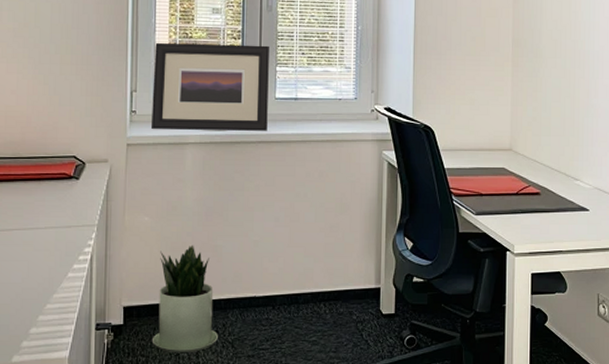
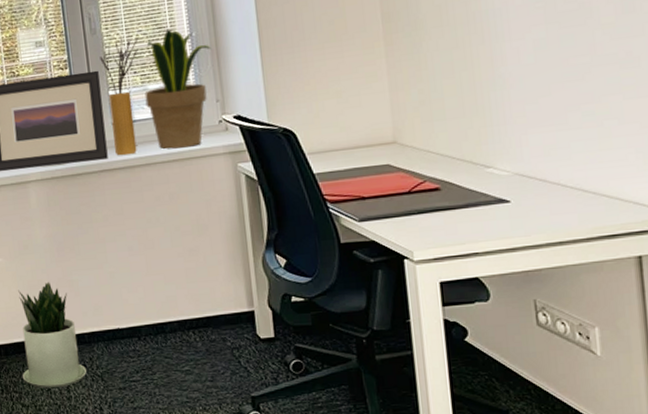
vase: none [272,20,310,130] -> present [99,37,139,156]
potted plant: none [309,19,373,130] -> present [144,28,212,149]

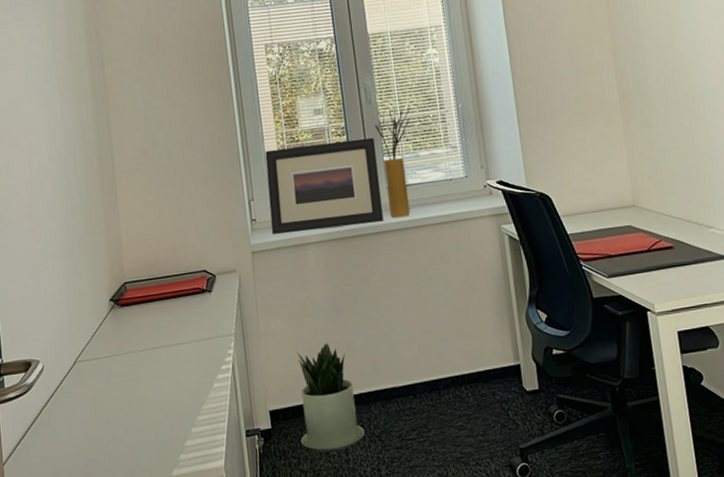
potted plant: present [144,28,212,149] -> none [416,100,476,212]

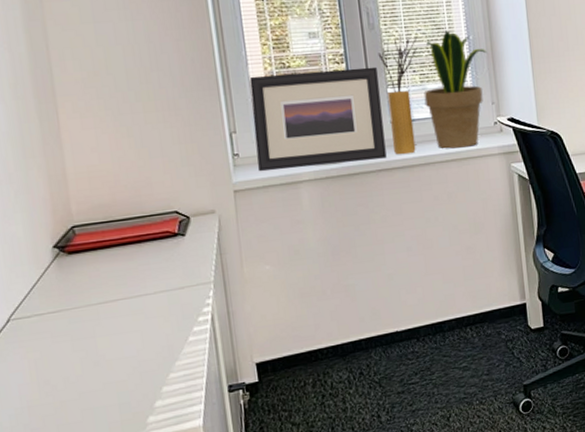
planter: present [297,342,364,452] -> none [288,287,363,403]
potted plant: none [416,100,476,212] -> present [423,30,487,149]

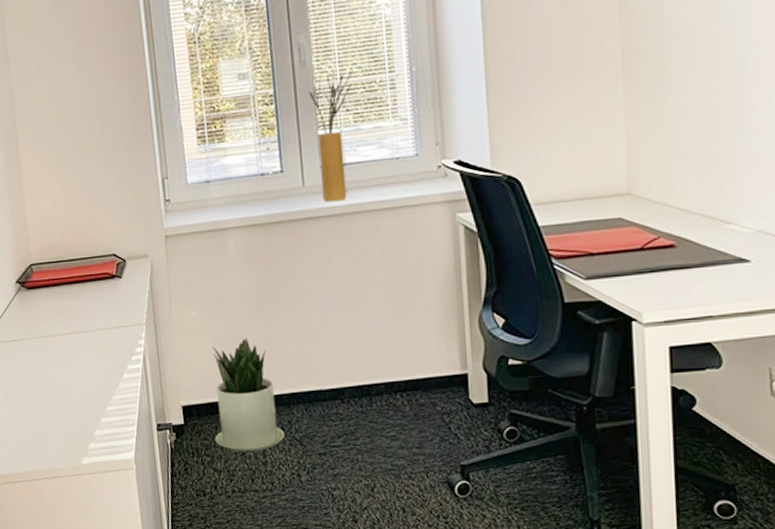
picture frame: present [249,66,387,172] -> none [181,107,315,218]
planter: none [288,287,363,403] -> present [213,337,284,453]
potted plant: present [423,30,487,149] -> none [357,62,433,196]

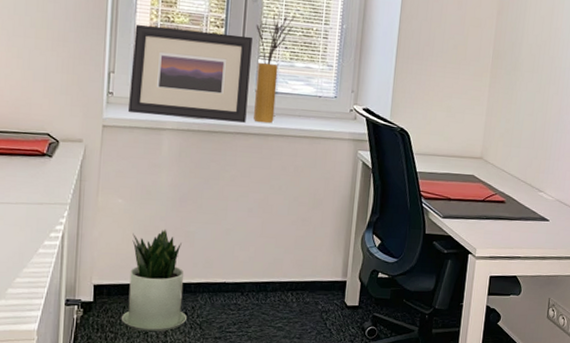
picture frame: none [181,107,315,218] -> present [127,24,253,124]

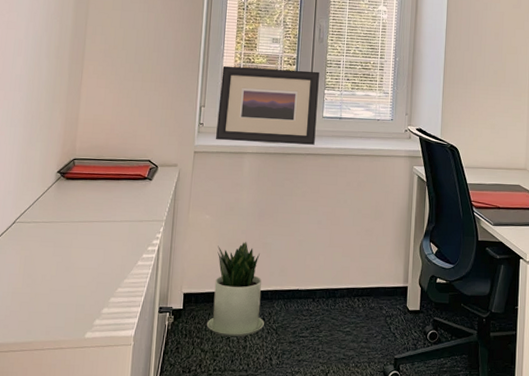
vase: present [254,13,295,124] -> none [321,50,355,145]

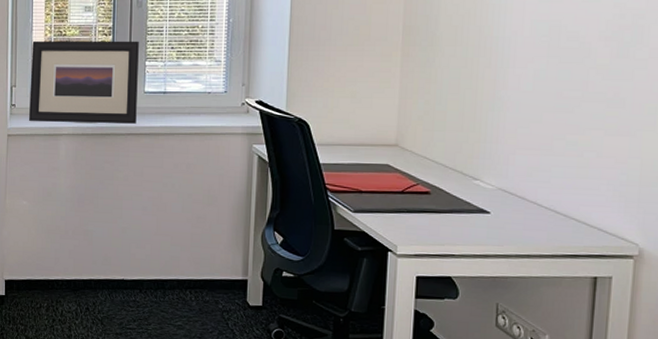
planter: present [206,241,264,337] -> none [29,228,88,326]

